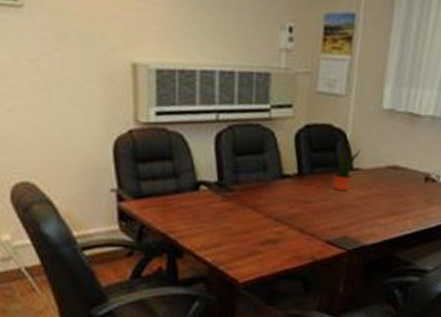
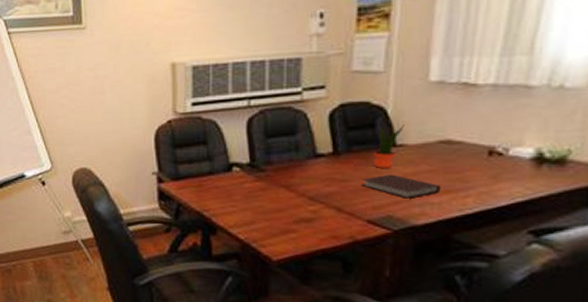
notebook: none [323,196,388,220] -> present [362,174,441,199]

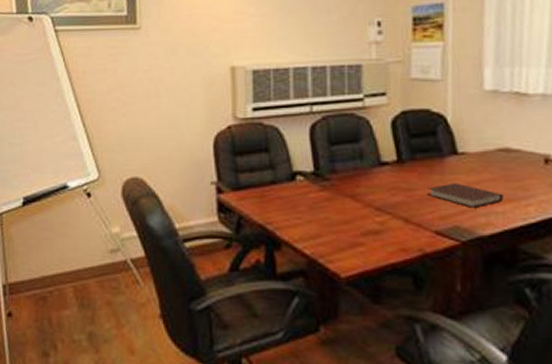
potted plant: present [372,123,404,168] -> none [435,131,464,177]

